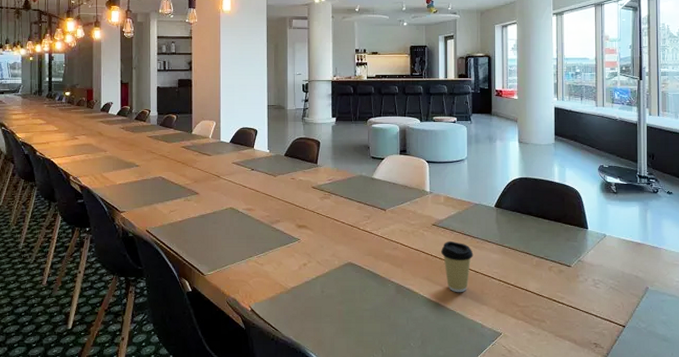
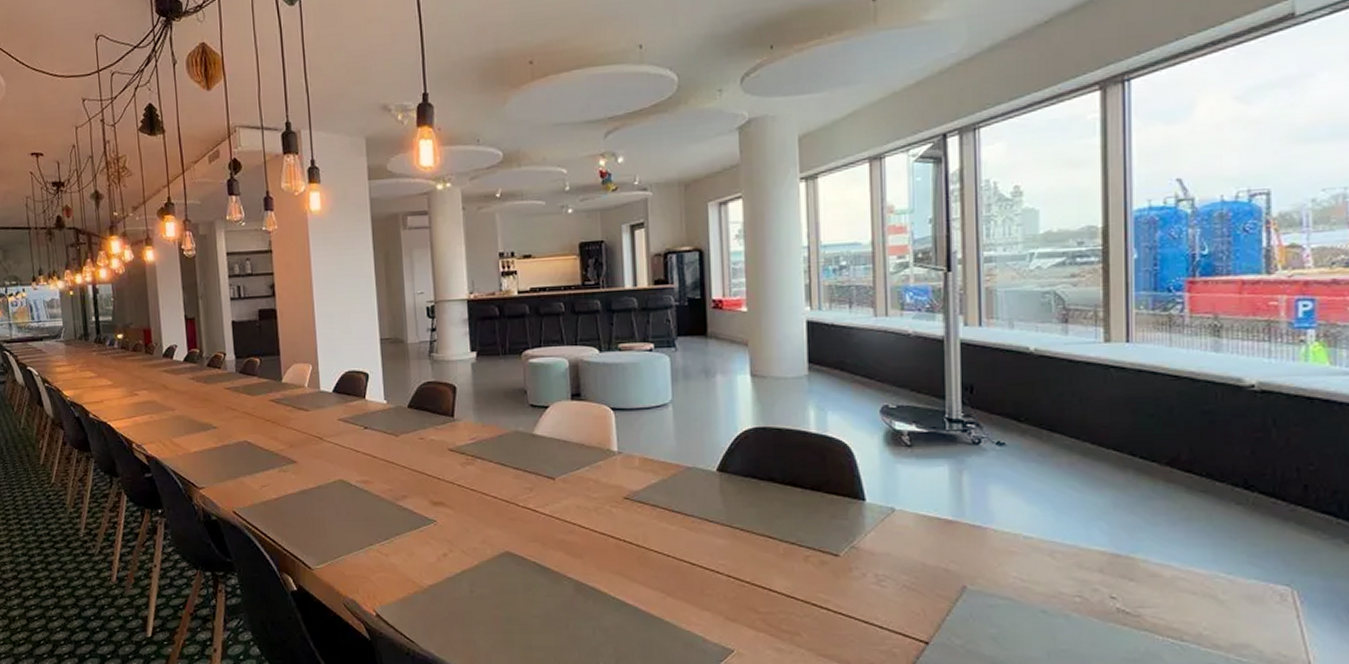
coffee cup: present [441,240,474,293] -> none [638,520,687,594]

